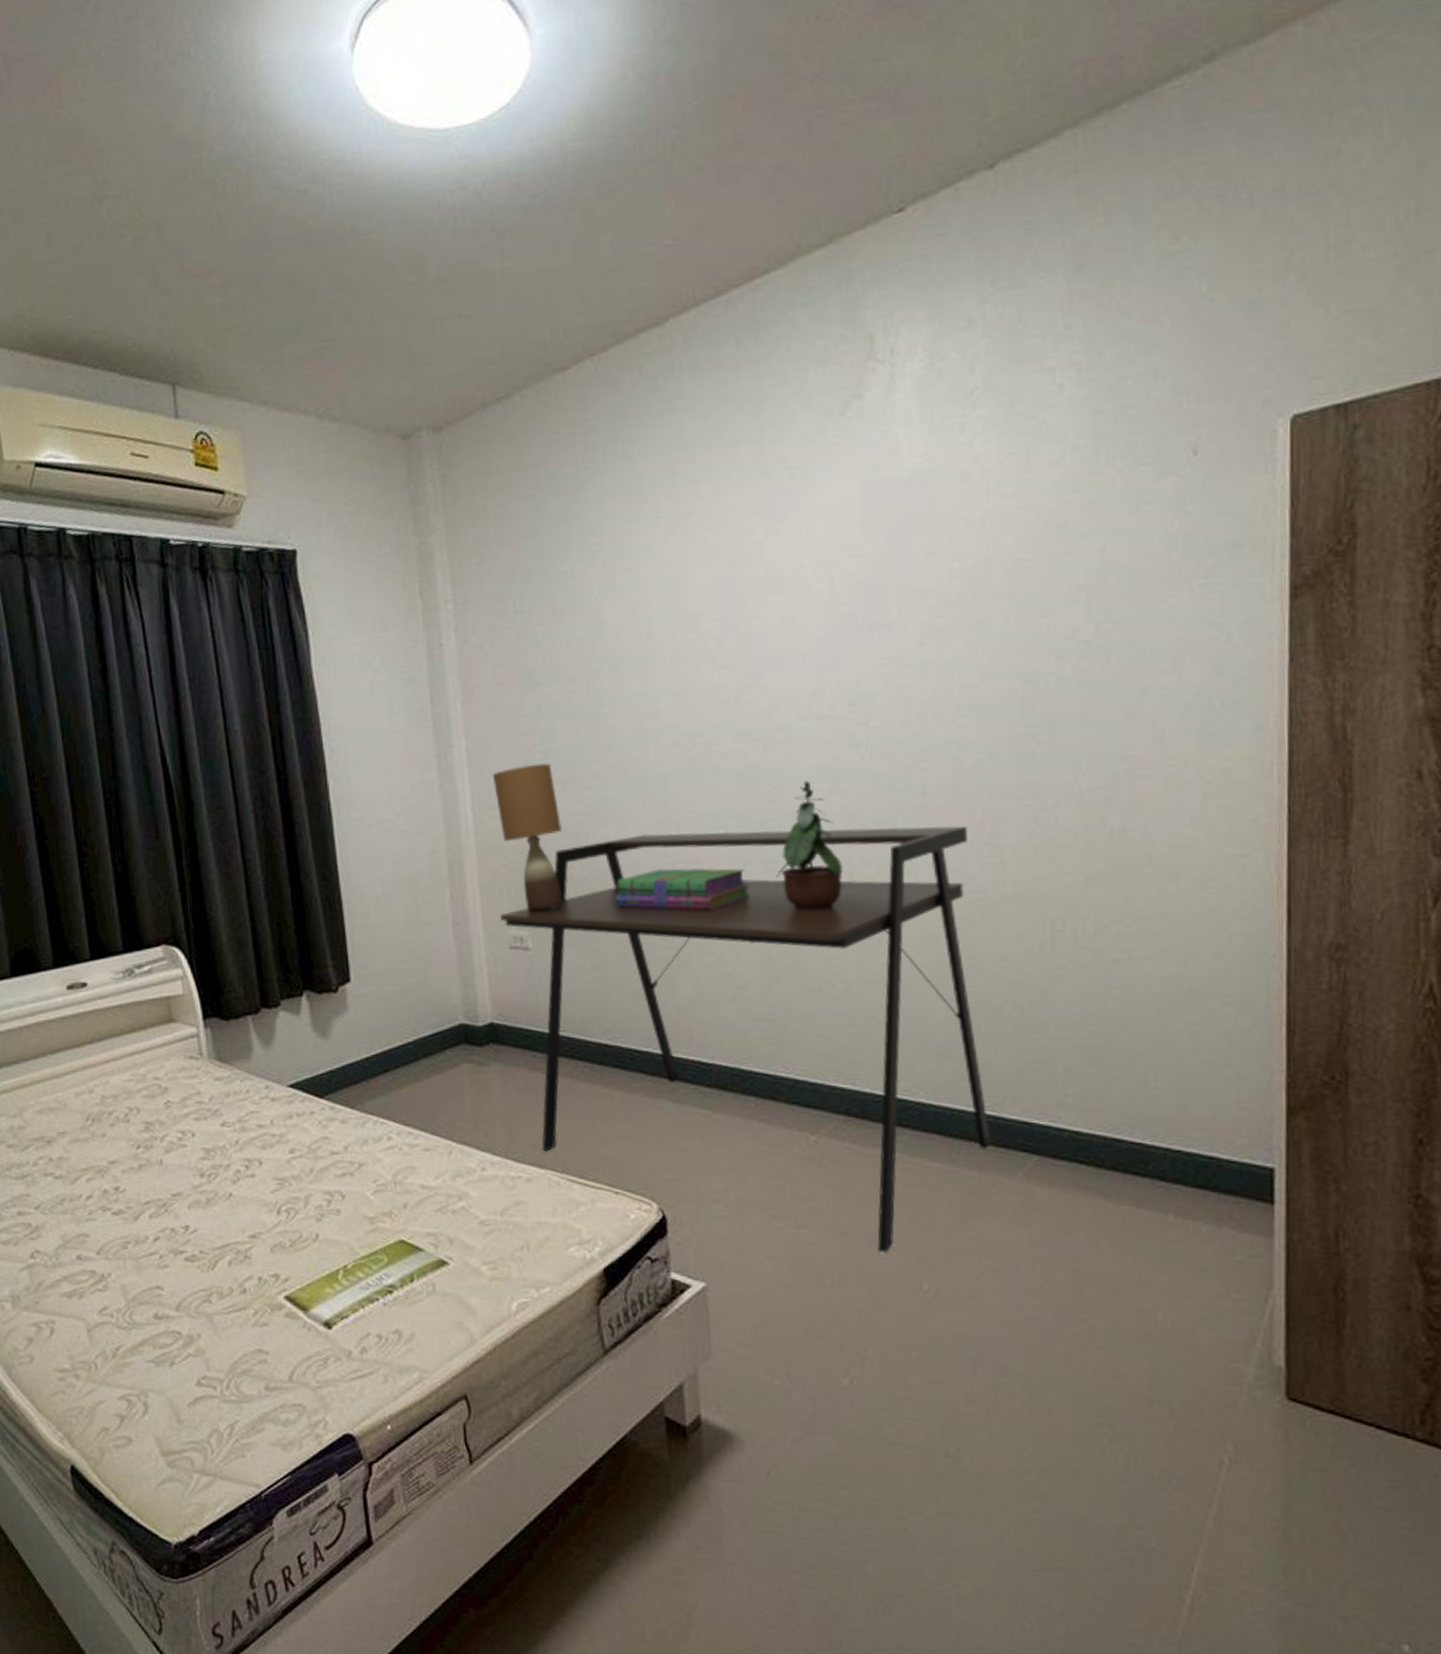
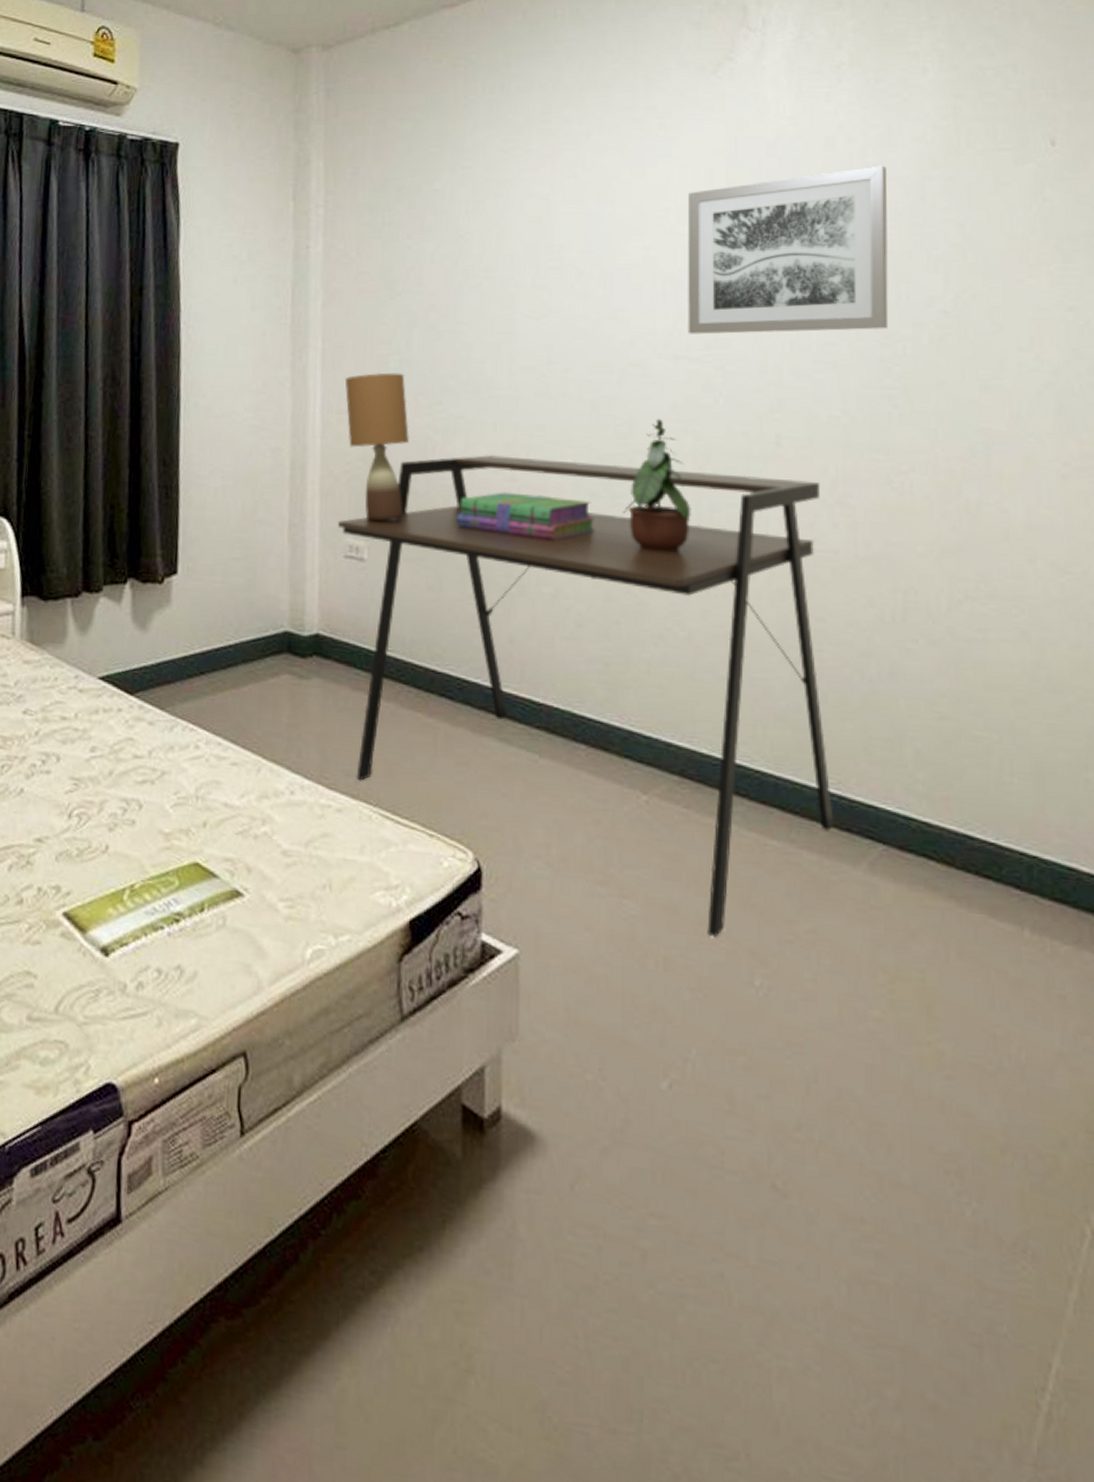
wall art: none [823,495,1031,693] -> present [688,165,889,335]

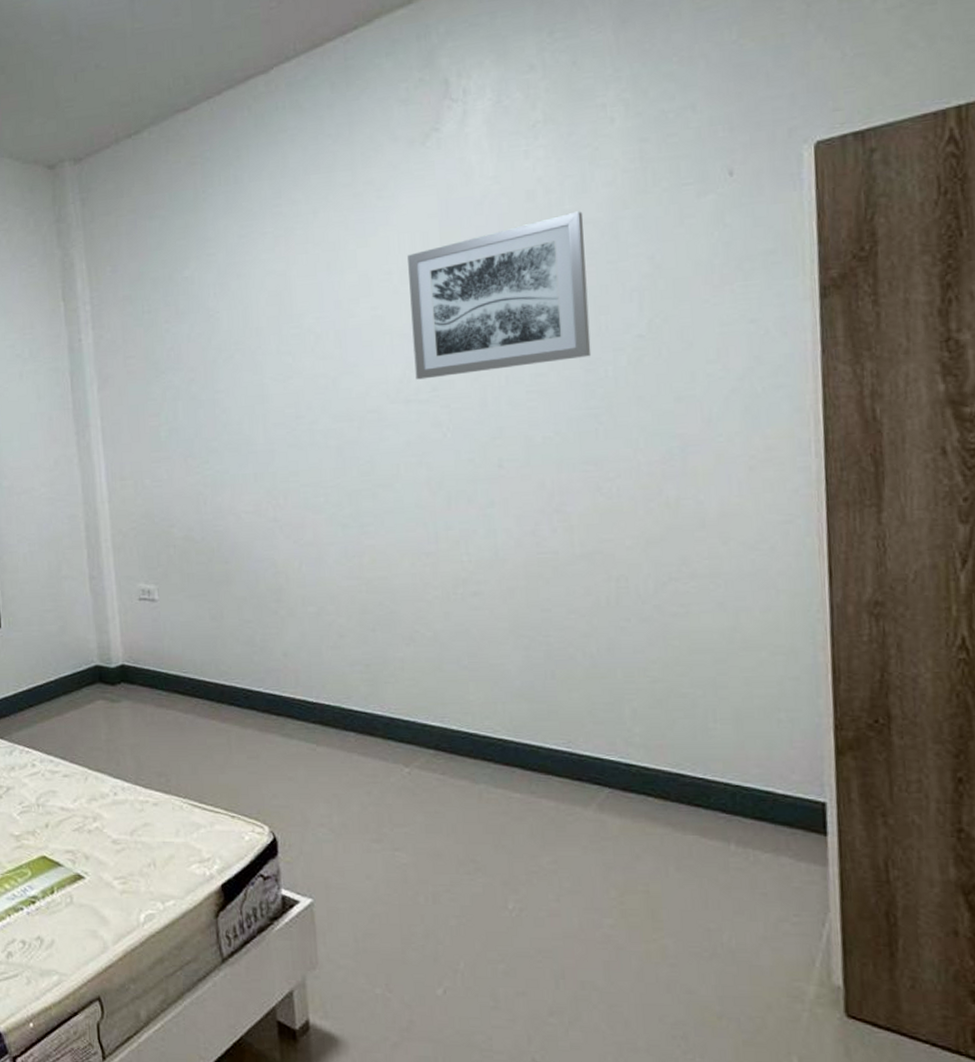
desk: present [338,454,834,938] -> none [131,494,567,875]
table lamp: present [344,372,410,521] -> none [123,440,185,567]
stack of books: present [456,492,596,540] -> none [230,530,349,568]
potted plant: present [623,418,691,553] -> none [371,455,430,568]

